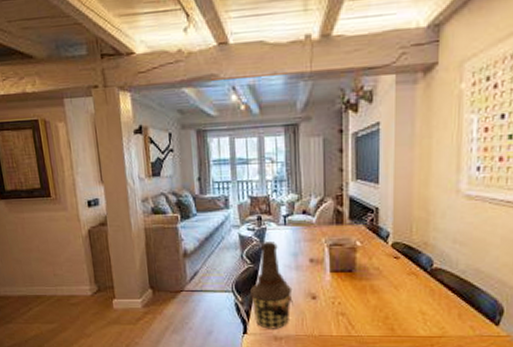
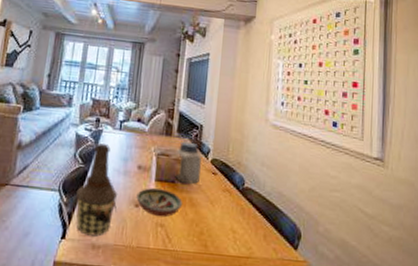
decorative bowl: none [312,279,362,306] -> present [136,188,182,217]
jar: none [350,227,381,272] -> present [173,141,202,184]

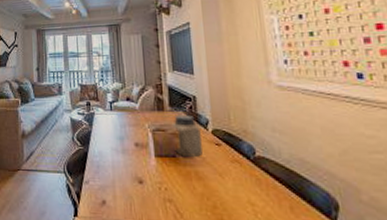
bottle: present [76,143,118,236] -> none [81,126,123,214]
decorative bowl: present [136,188,182,217] -> none [138,164,188,193]

